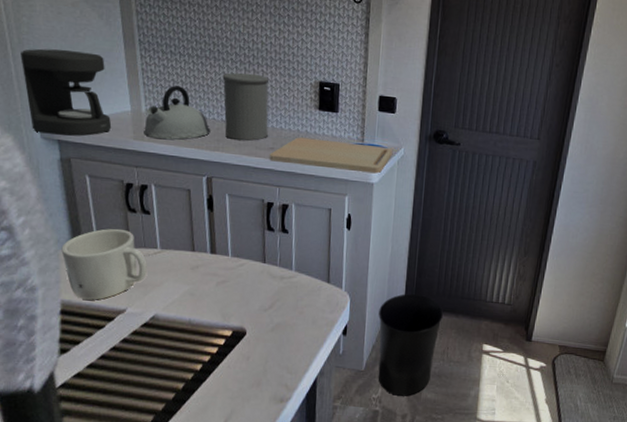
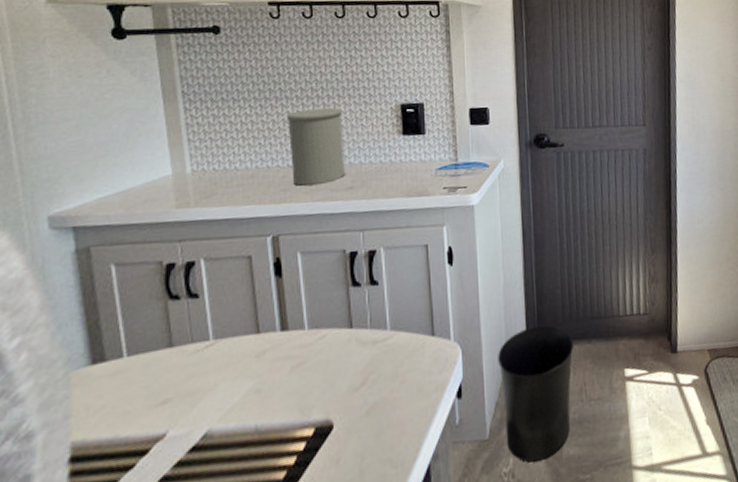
coffee maker: present [20,48,112,137] -> none [25,115,147,223]
mug: present [61,228,148,300] -> none [73,324,197,434]
kettle: present [144,85,211,140] -> none [189,135,274,203]
cutting board: present [269,137,393,174] -> none [348,162,492,203]

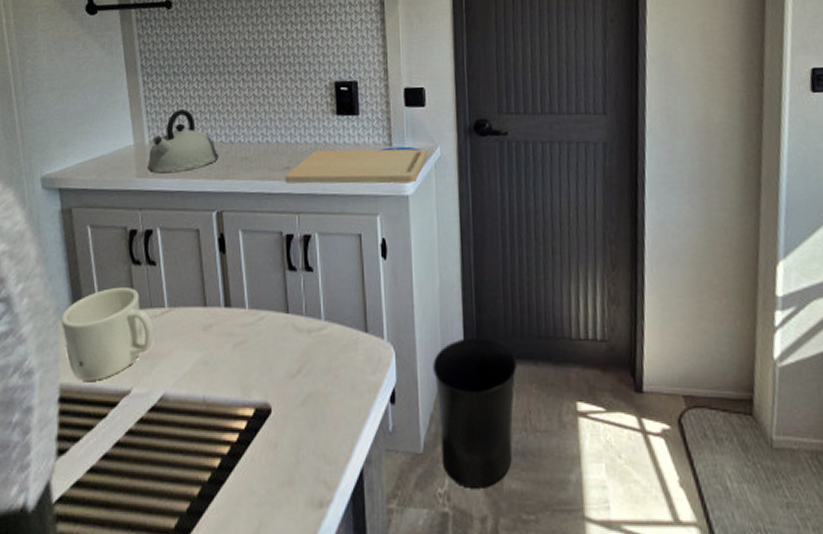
mug: none [73,324,197,434] -> present [61,286,155,381]
kettle: none [189,135,274,203] -> present [147,108,219,174]
canister: present [286,107,345,186] -> none [229,83,282,164]
cutting board: none [348,162,492,203] -> present [285,148,428,184]

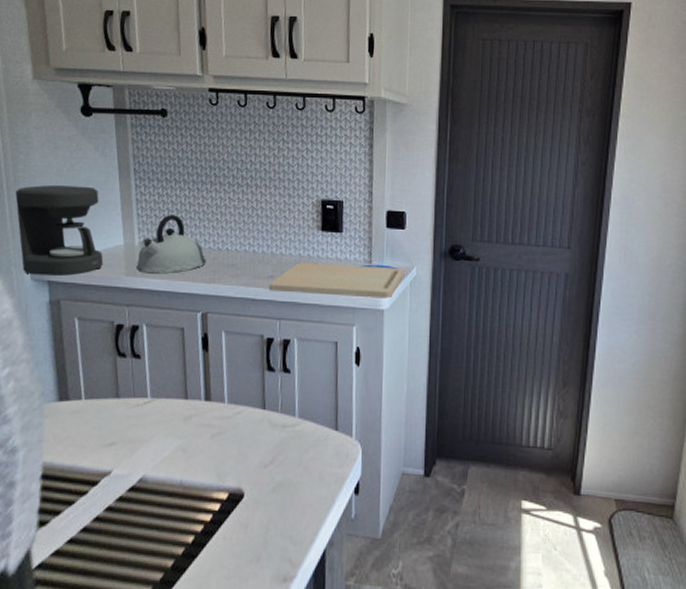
coffee maker: none [24,86,114,184] -> present [15,184,104,277]
mug: present [61,286,155,381] -> none [45,376,137,461]
waste bin: present [433,338,517,488] -> none [395,440,471,571]

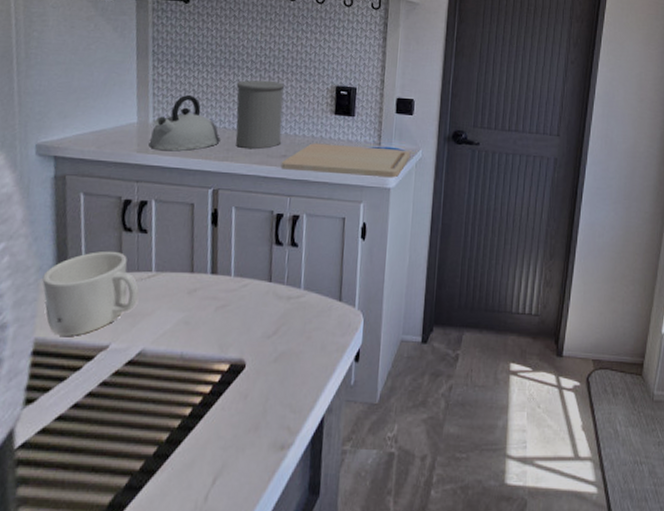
coffee maker: present [15,184,104,277] -> none [25,62,115,152]
mug: none [45,376,137,461] -> present [42,250,140,336]
canister: none [219,196,268,271] -> present [235,80,284,150]

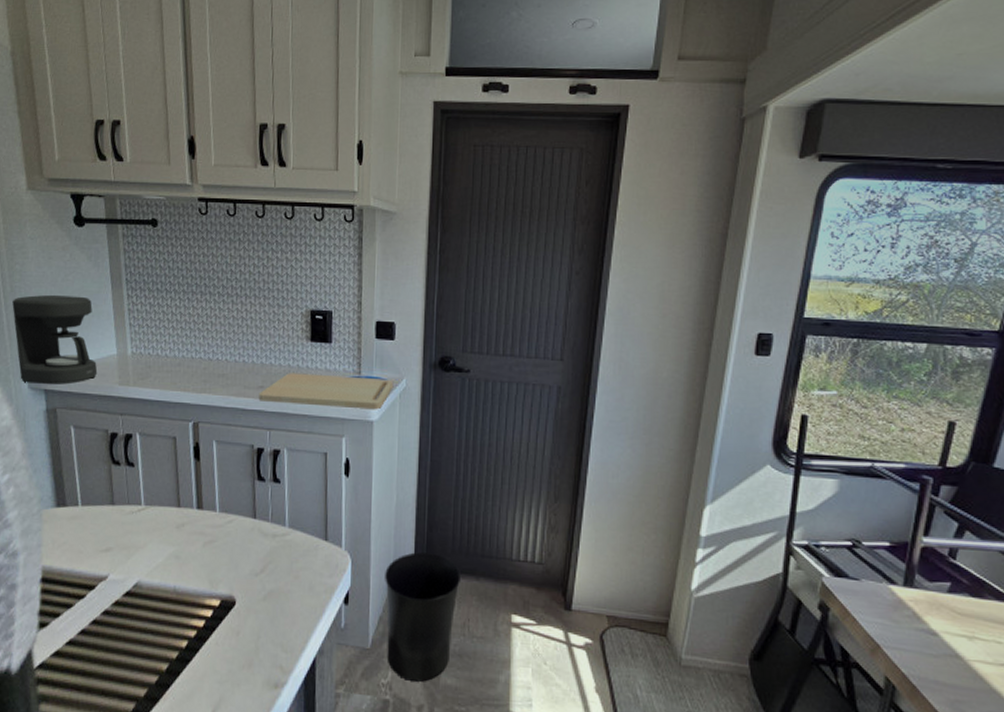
coffee maker: none [25,62,115,152] -> present [12,294,98,386]
mug: present [42,250,140,336] -> none [44,483,132,566]
kettle: present [148,94,220,152] -> none [129,324,197,384]
canister: present [235,80,284,150] -> none [209,306,257,381]
waste bin: none [393,309,466,432] -> present [385,552,461,682]

